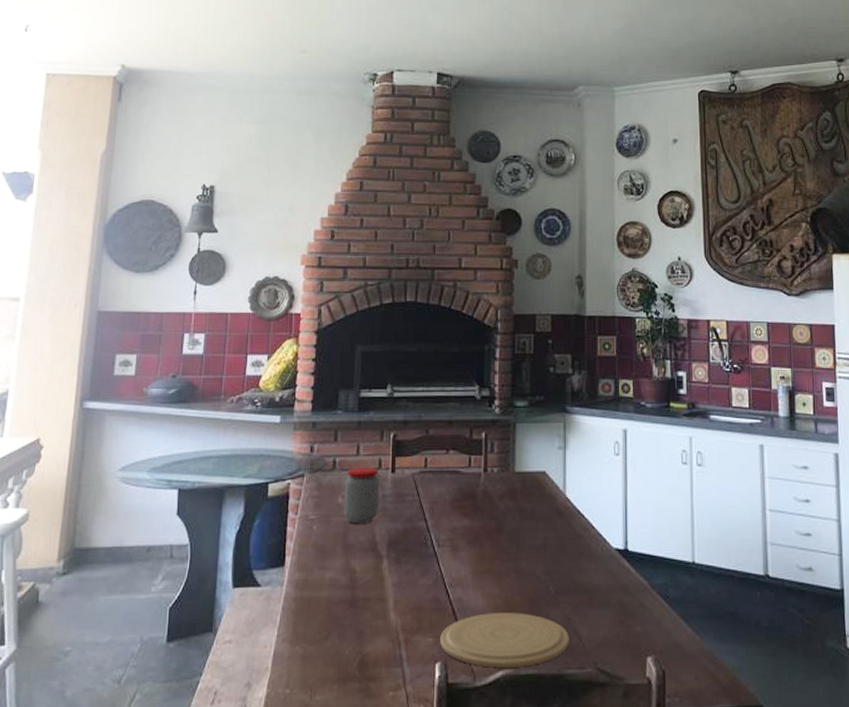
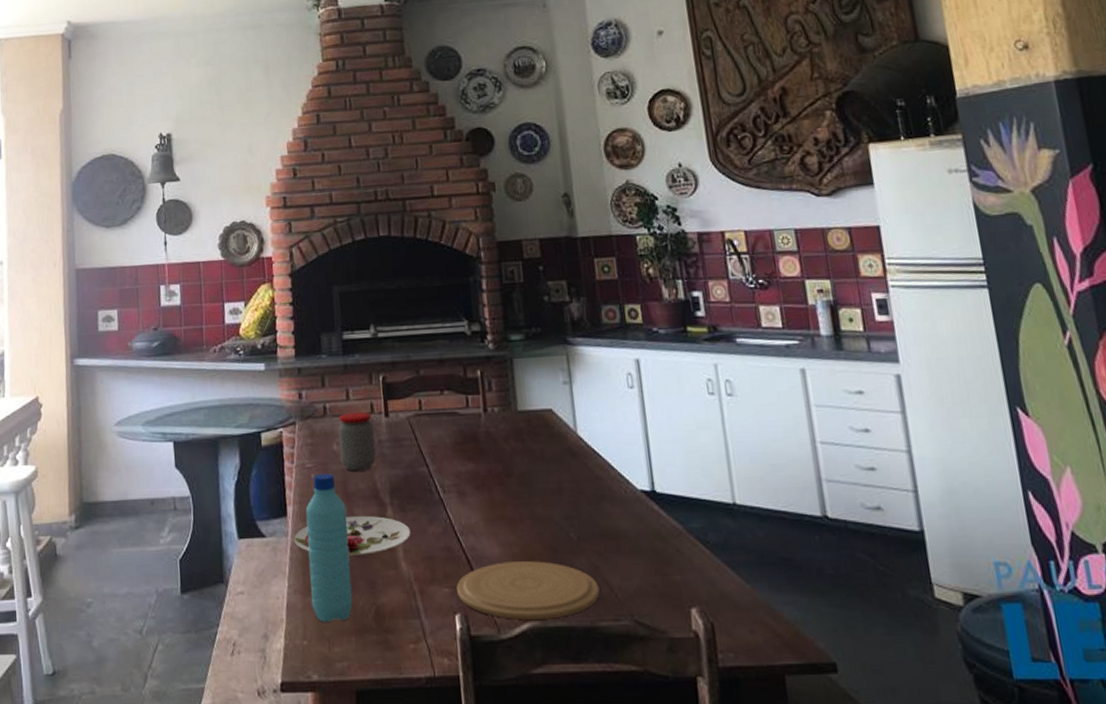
plate: none [288,566,403,605] -> present [293,515,411,555]
water bottle: none [298,525,344,670] -> present [305,473,353,622]

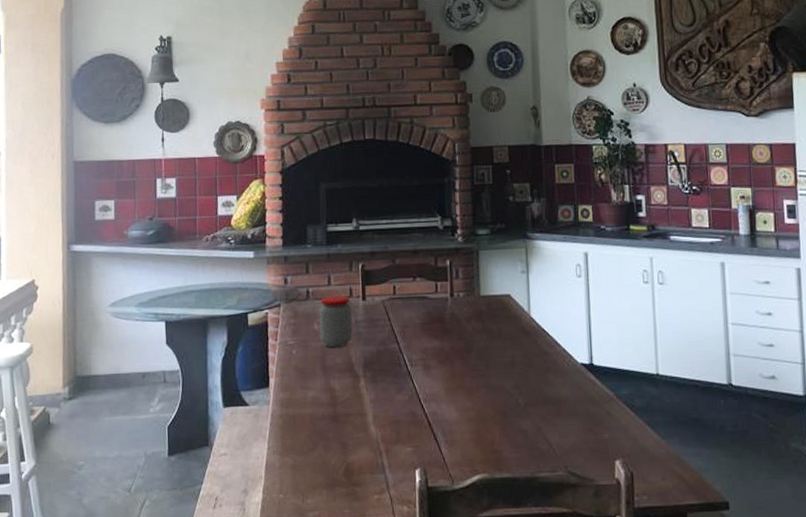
plate: present [293,515,411,555] -> none [274,386,380,421]
water bottle: present [305,473,353,622] -> none [286,349,326,478]
plate: present [456,561,600,620] -> none [418,423,541,473]

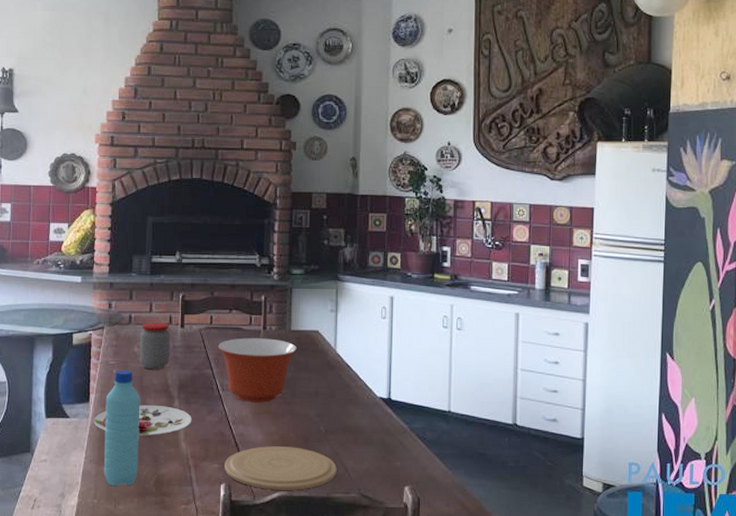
plate: none [274,386,380,421] -> present [93,404,192,436]
water bottle: none [286,349,326,478] -> present [103,369,140,486]
mixing bowl: none [402,306,488,377] -> present [217,338,297,402]
plate: none [418,423,541,473] -> present [224,446,337,490]

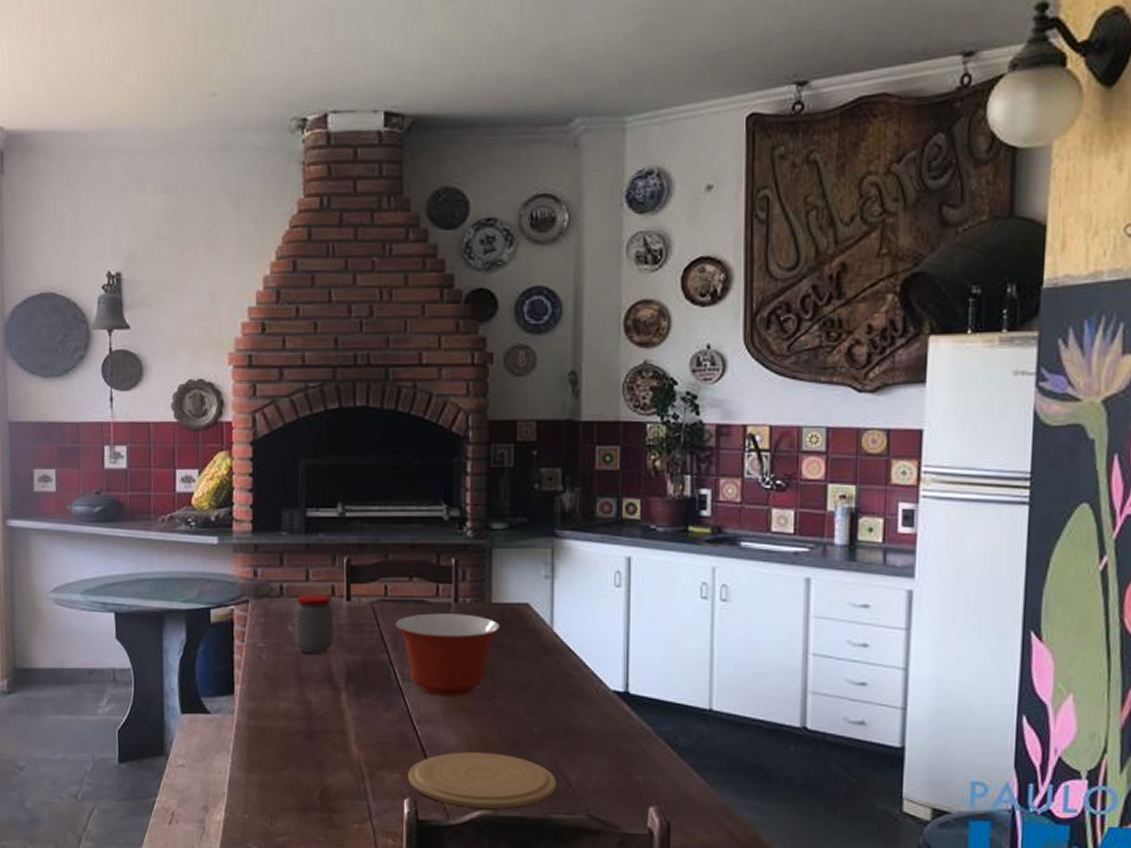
plate: present [93,404,192,436] -> none [240,698,365,737]
water bottle: present [103,369,140,486] -> none [254,653,299,798]

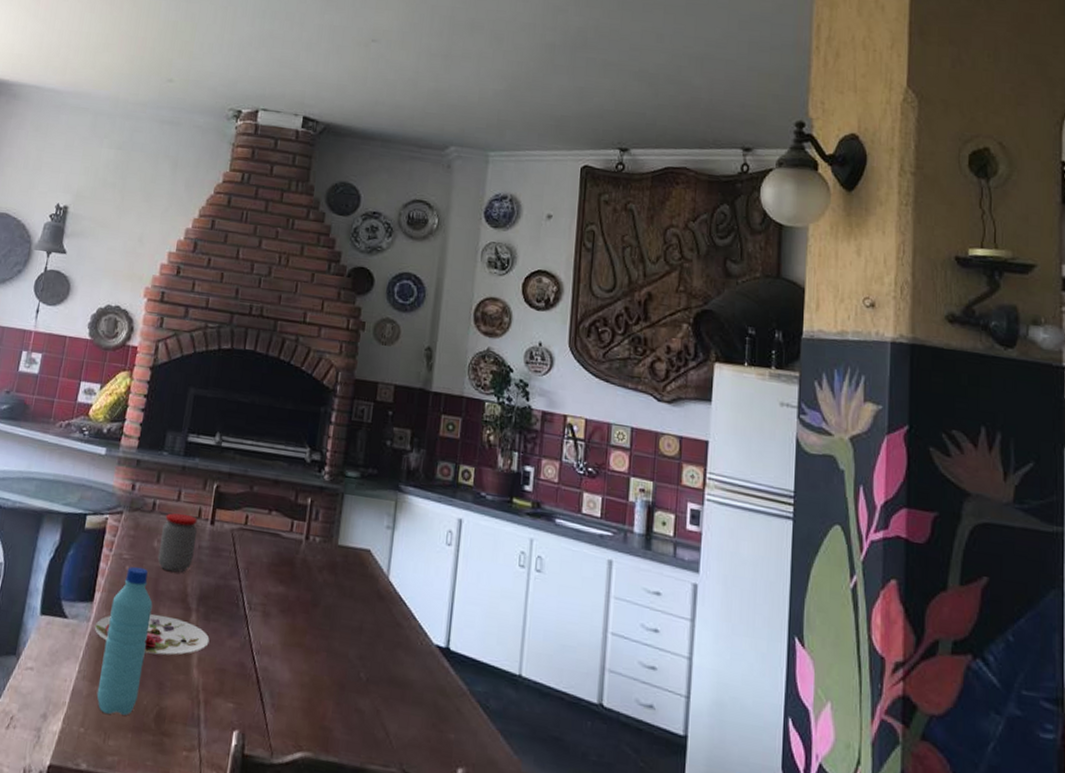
plate: none [240,698,365,737] -> present [94,614,210,655]
water bottle: none [254,653,299,798] -> present [96,566,153,716]
mixing bowl: present [394,613,500,696] -> none [249,546,343,632]
plate: present [408,752,556,809] -> none [240,688,376,753]

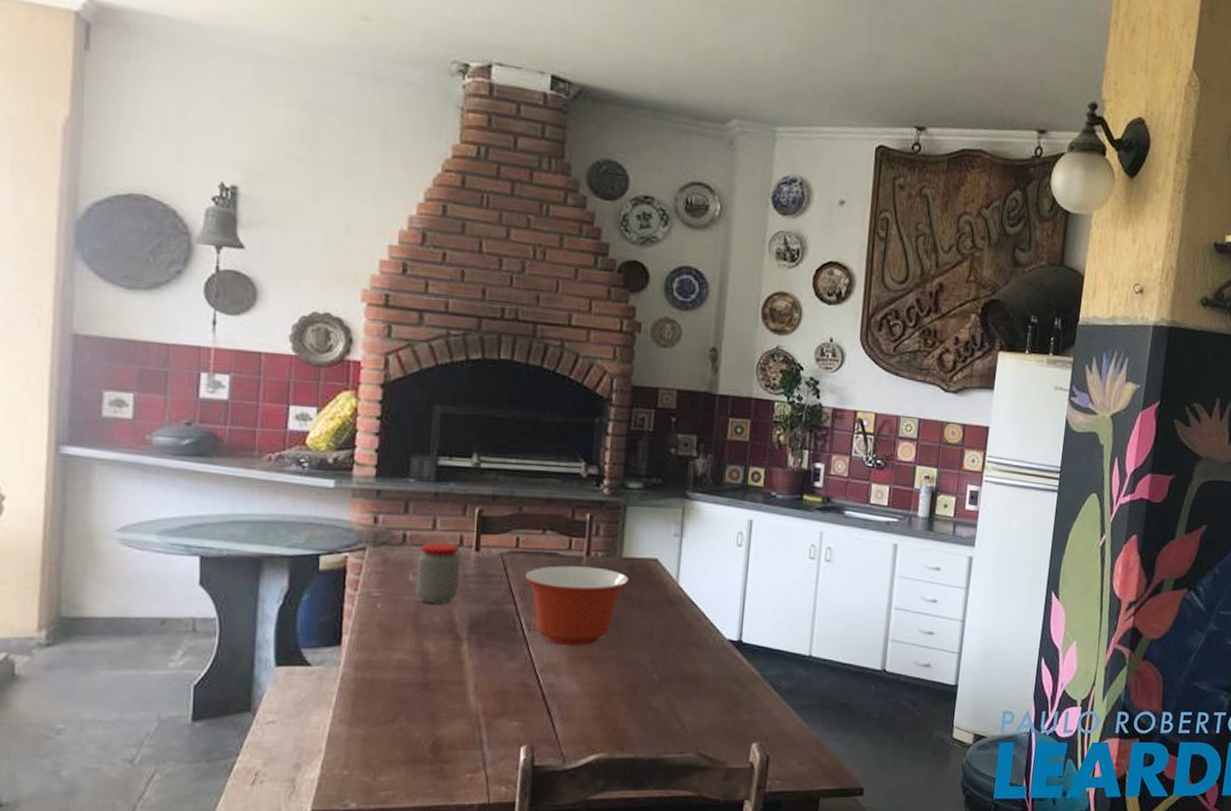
plate: present [94,614,210,655] -> none [346,648,486,688]
water bottle: present [96,566,153,716] -> none [358,603,415,752]
mixing bowl: none [249,546,343,632] -> present [524,565,629,646]

